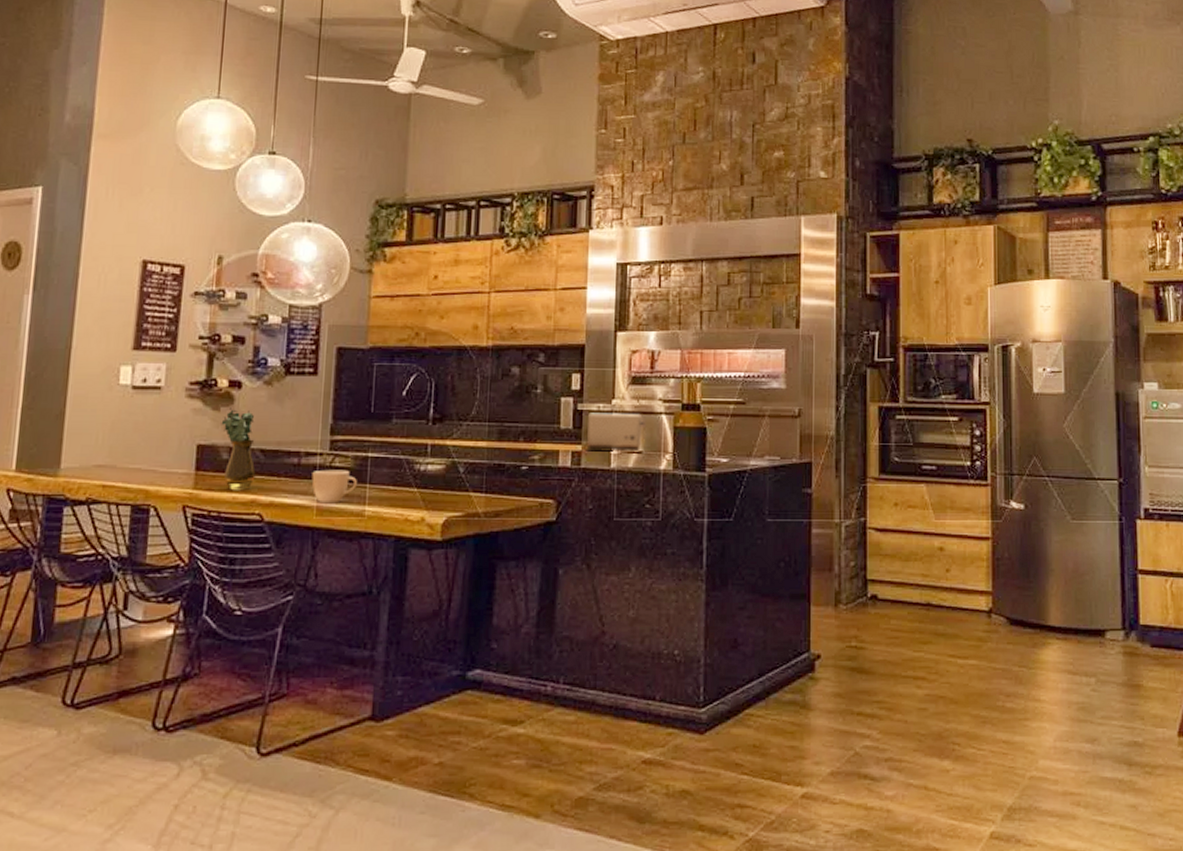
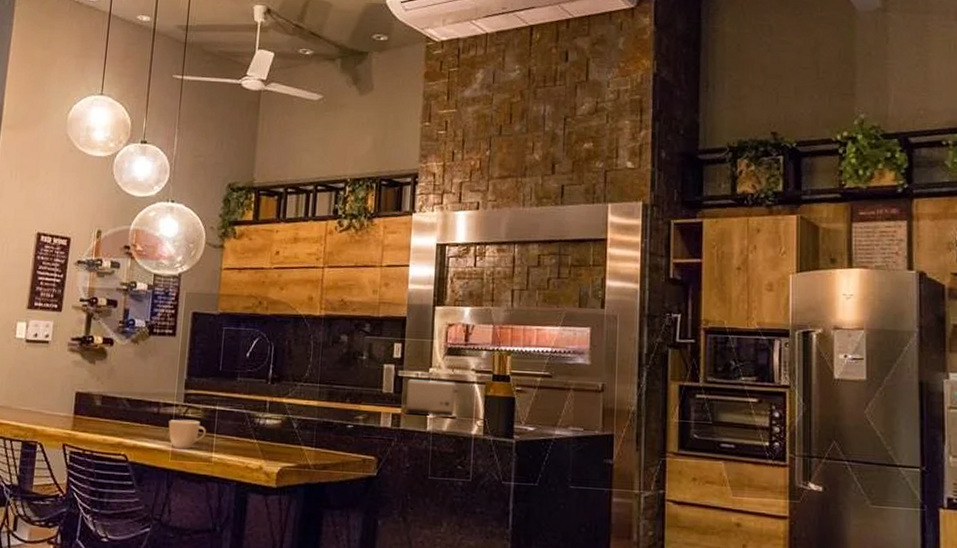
vase: present [221,408,256,491] -> none [96,361,123,434]

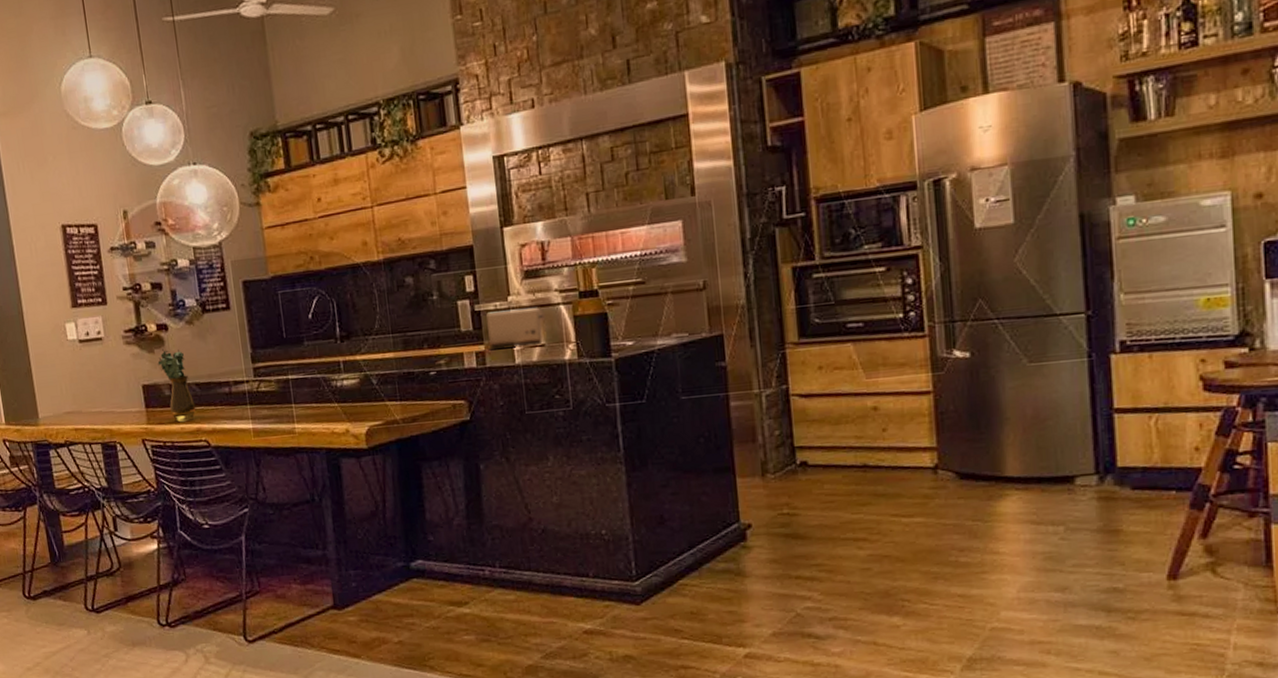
vase: none [96,361,123,434] -> present [157,349,196,423]
cup: present [168,419,206,449] -> none [243,393,284,426]

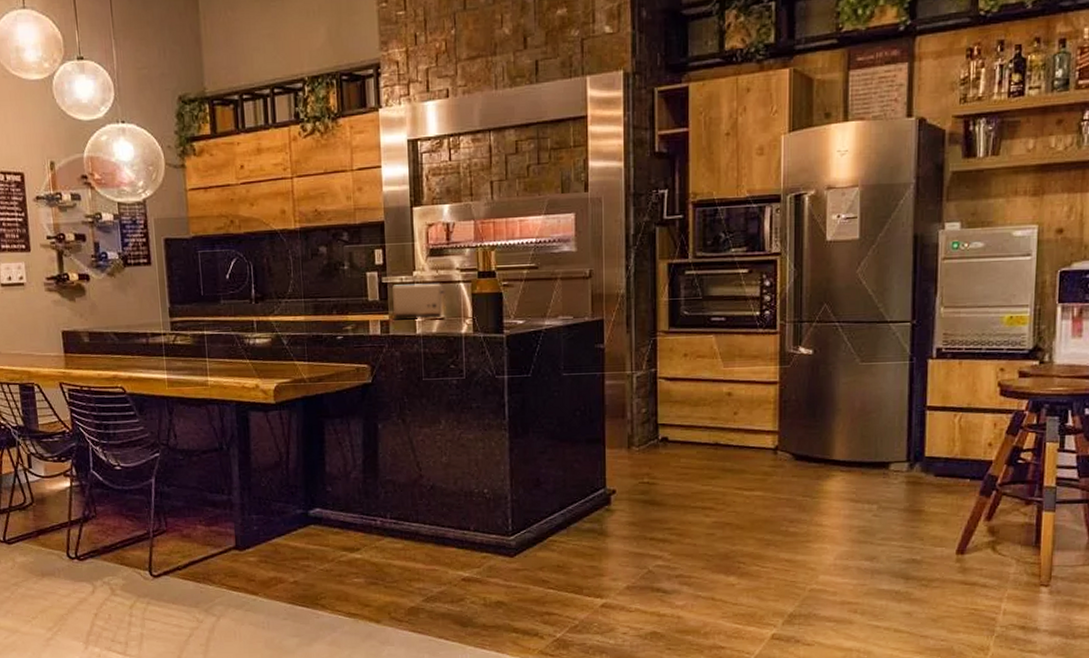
vase: present [157,349,196,423] -> none [78,298,114,369]

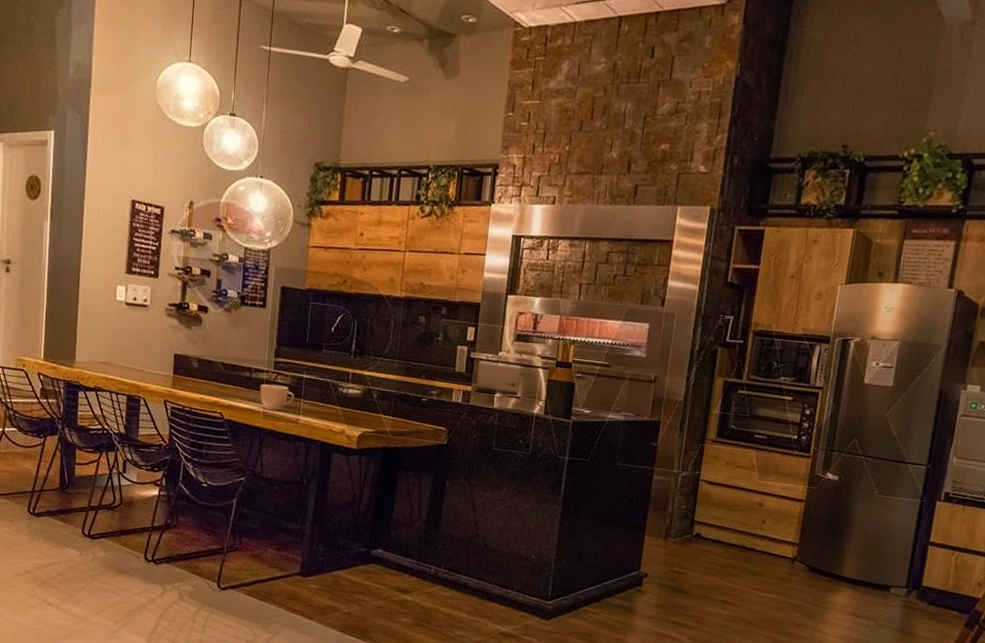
cup: none [159,346,198,376] -> present [259,384,294,411]

